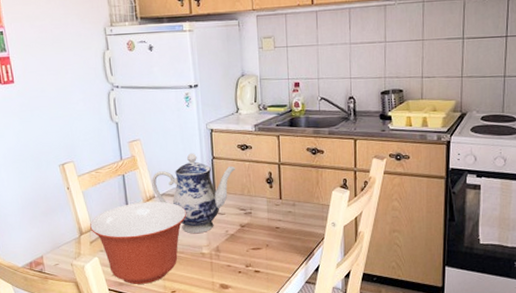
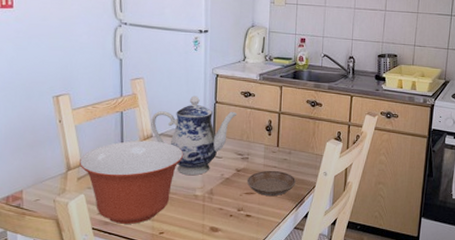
saucer: none [252,223,304,251] -> present [246,170,297,197]

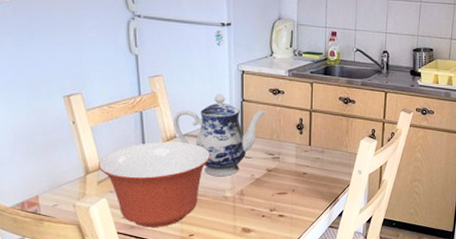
saucer: present [246,170,297,197] -> none [278,169,330,196]

